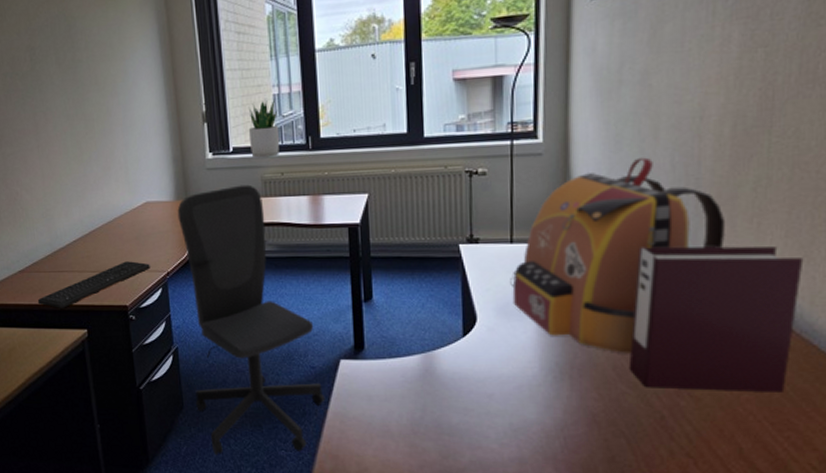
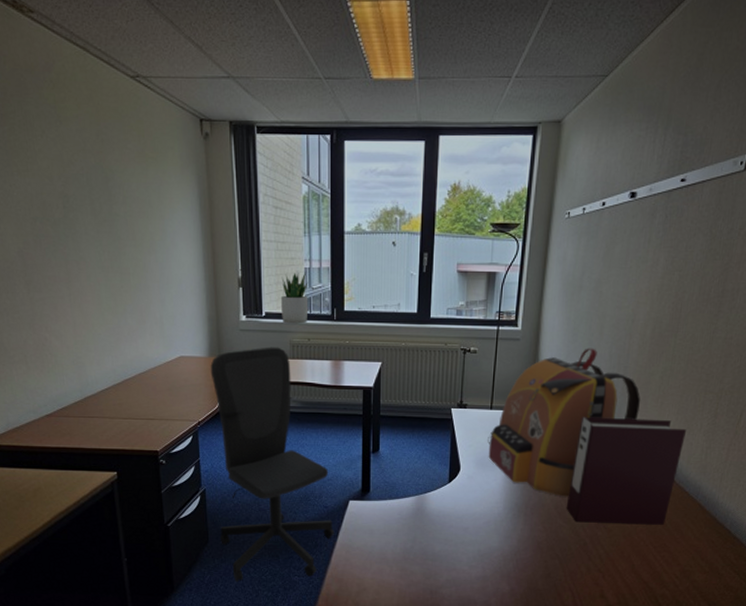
computer keyboard: present [38,261,150,308] -> none [66,410,182,452]

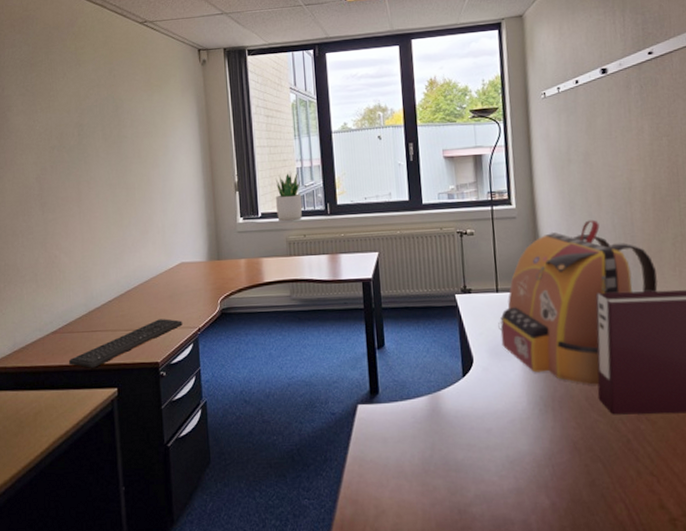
computer keyboard: none [66,410,182,452] -> present [69,319,182,368]
office chair: present [210,347,335,582] -> none [210,245,345,510]

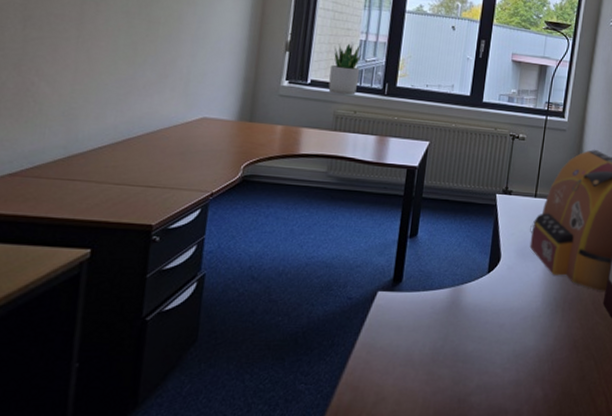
computer keyboard: present [69,319,182,368] -> none [28,176,192,223]

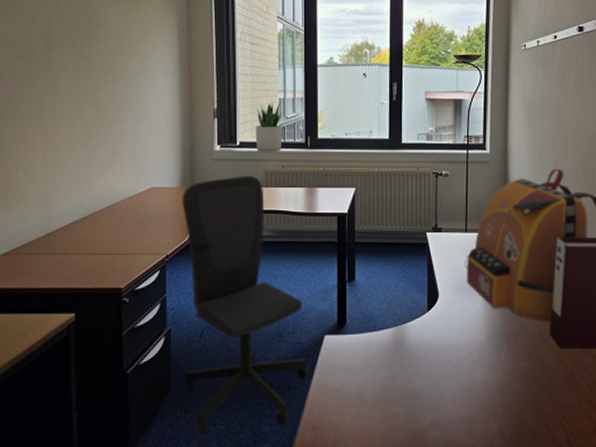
office chair: none [213,115,359,393] -> present [182,175,310,437]

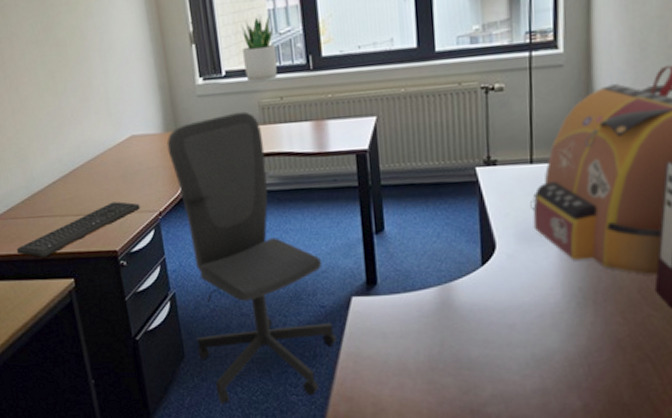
computer keyboard: none [23,244,150,292] -> present [17,201,140,257]

